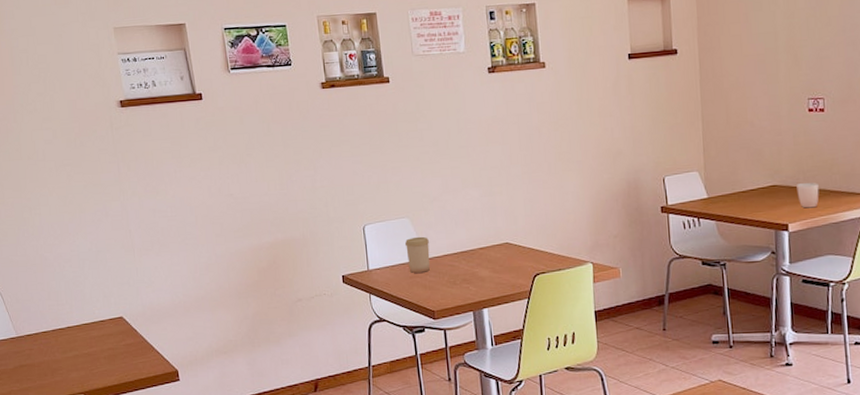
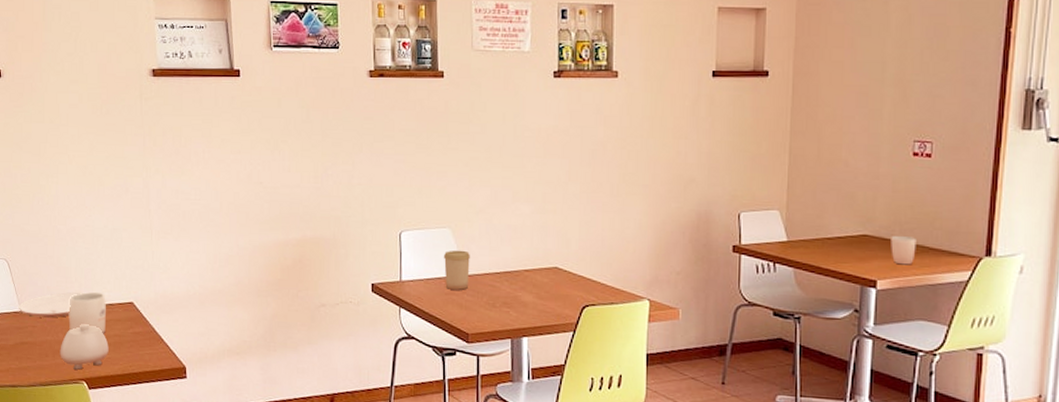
plate: none [14,314,74,341] -> present [18,292,83,318]
sugar bowl: none [57,340,104,385] -> present [60,323,109,370]
mug: none [62,310,100,350] -> present [68,292,107,334]

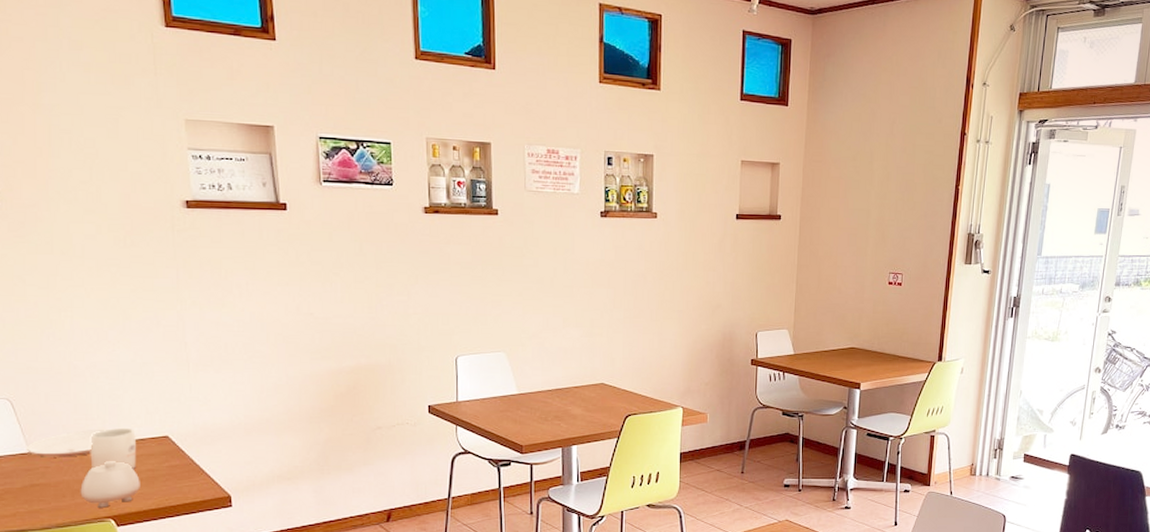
cup: present [443,250,470,290] -> none [498,371,524,407]
cup: present [891,235,916,265] -> none [871,347,890,370]

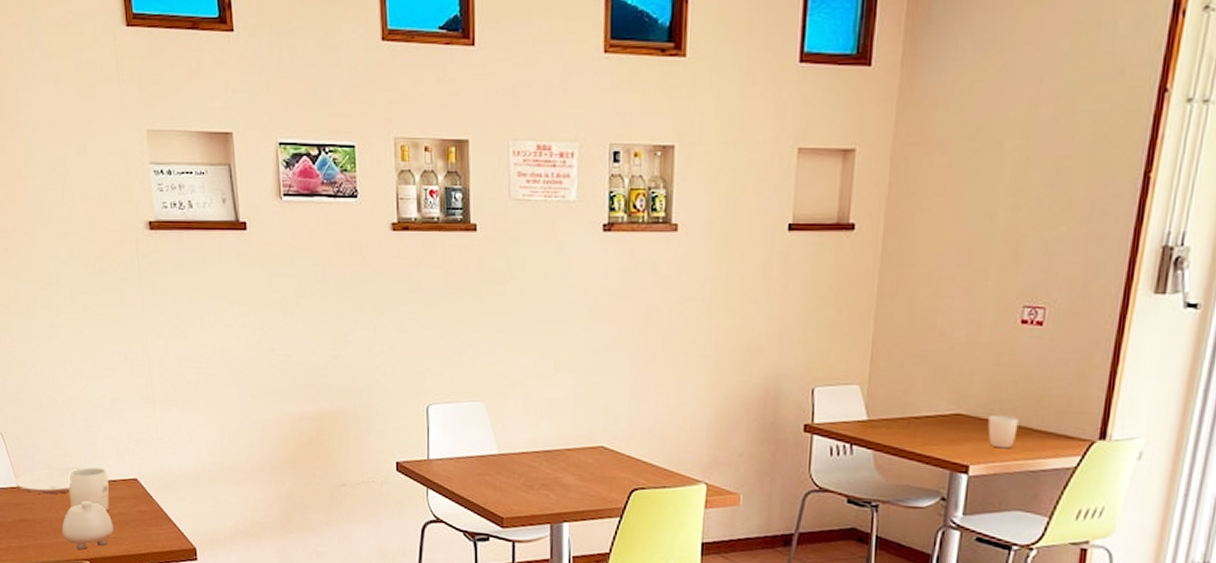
cup: none [871,347,890,370] -> present [987,414,1019,449]

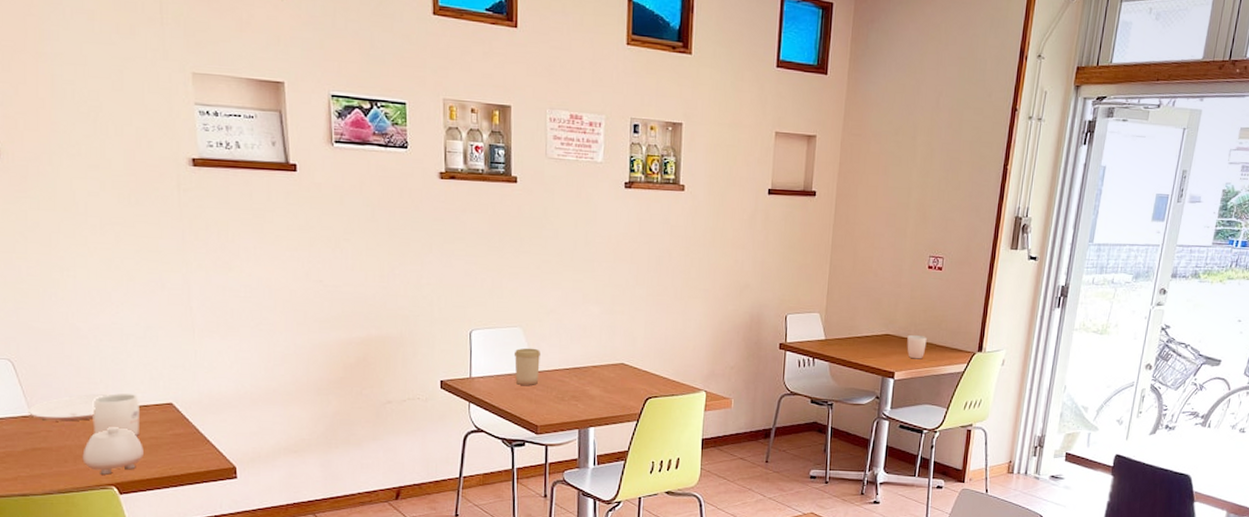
cup: none [475,426,505,470] -> present [513,348,540,385]

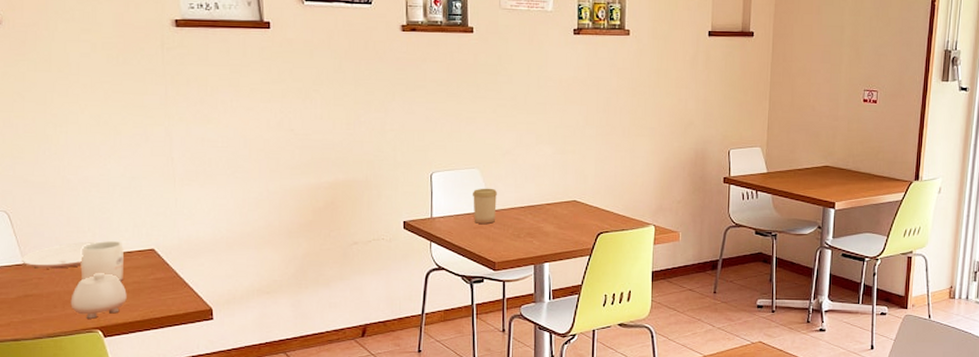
cup: present [906,334,927,359] -> none [846,165,865,189]

